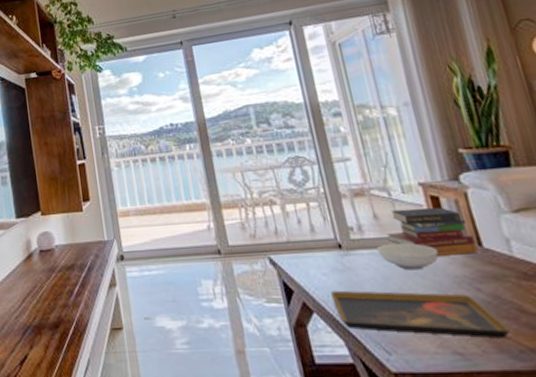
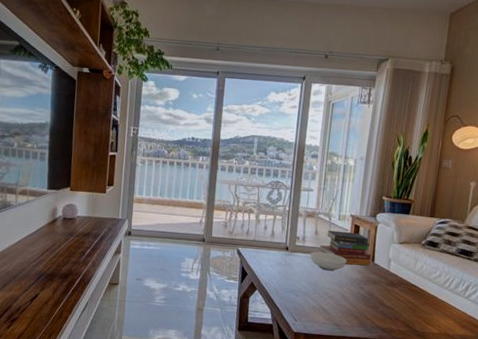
decorative tray: present [331,290,510,339] -> none [271,277,371,319]

